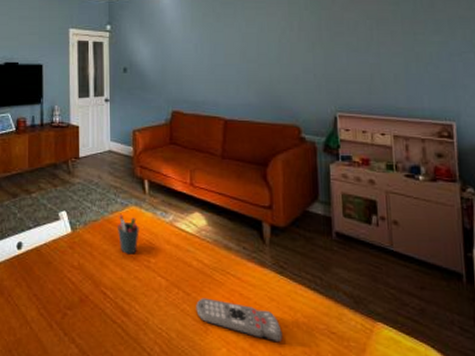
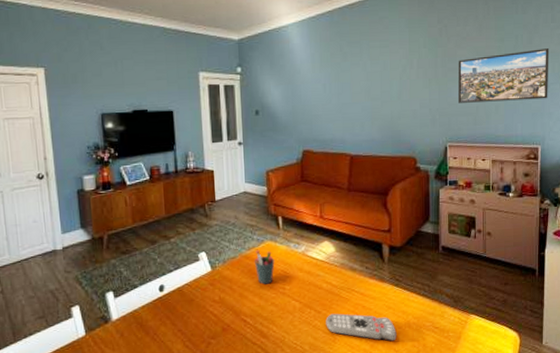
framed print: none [346,13,460,70] -> present [458,48,549,103]

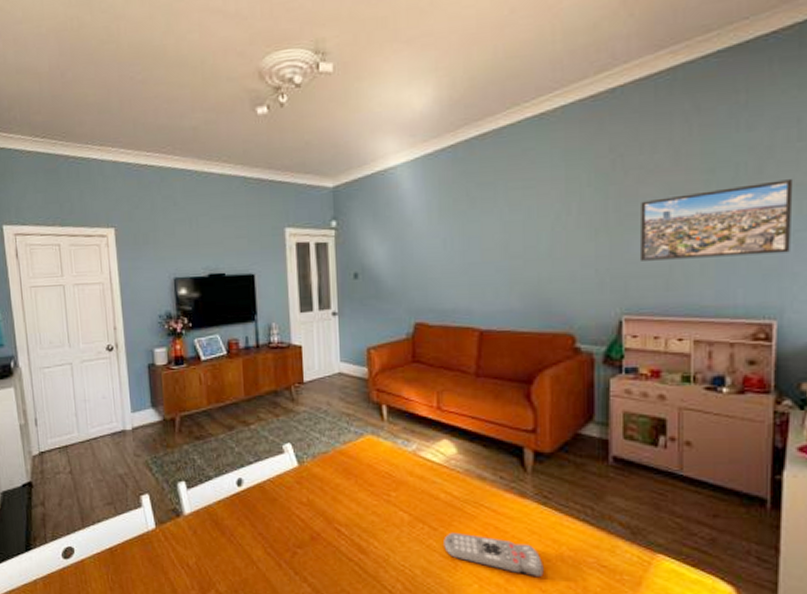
pen holder: present [254,250,275,285] -> none [350,445,377,488]

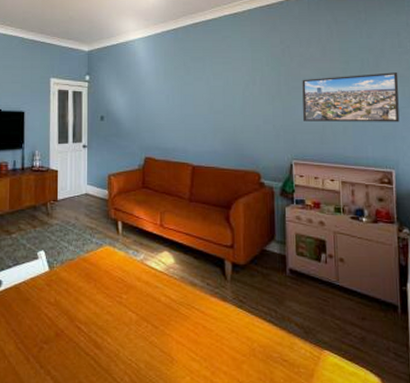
remote control: present [444,532,544,578] -> none [163,330,240,371]

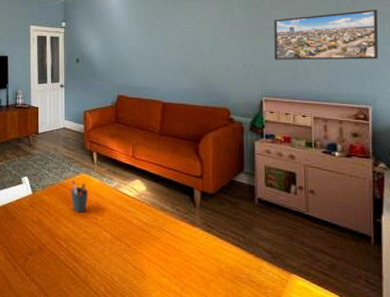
pen holder: none [91,254,113,291] -> present [70,180,89,213]

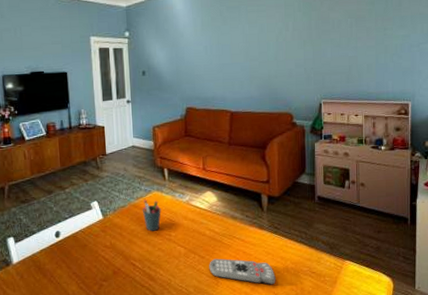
remote control: none [135,249,209,288] -> present [209,258,276,285]
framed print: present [274,10,379,60] -> none [331,10,418,63]

